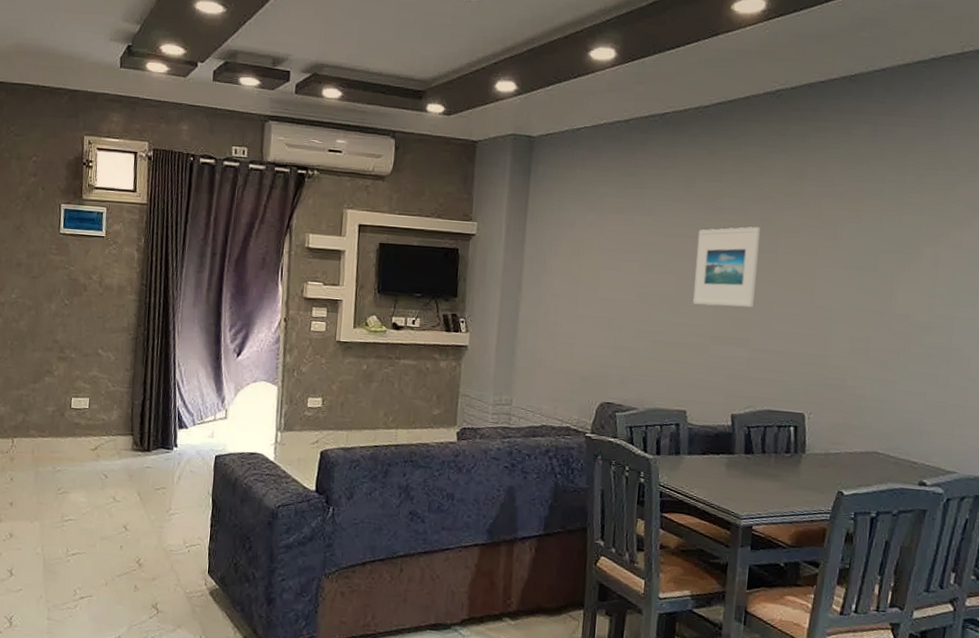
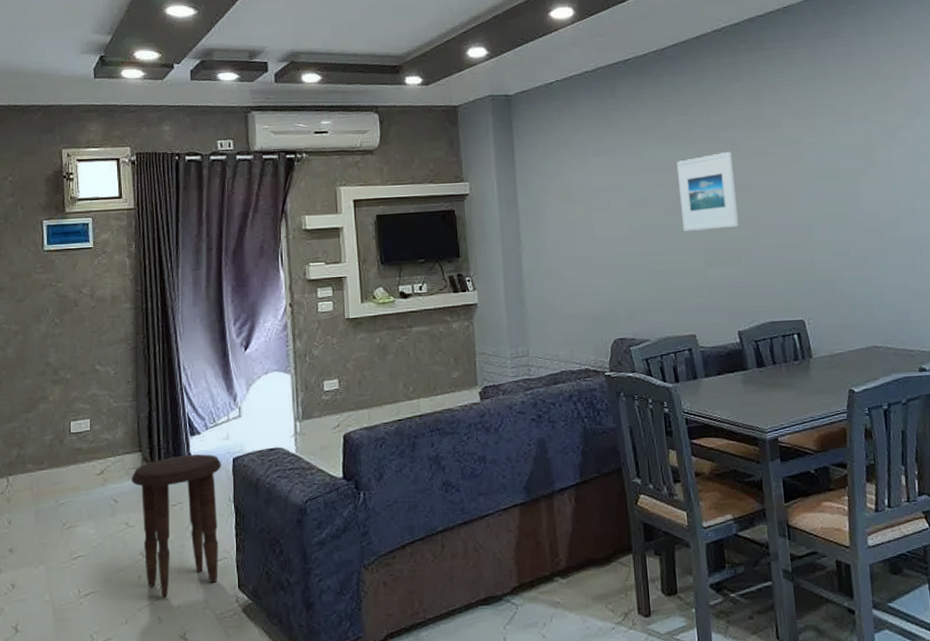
side table: none [122,445,204,570] -> present [132,454,221,599]

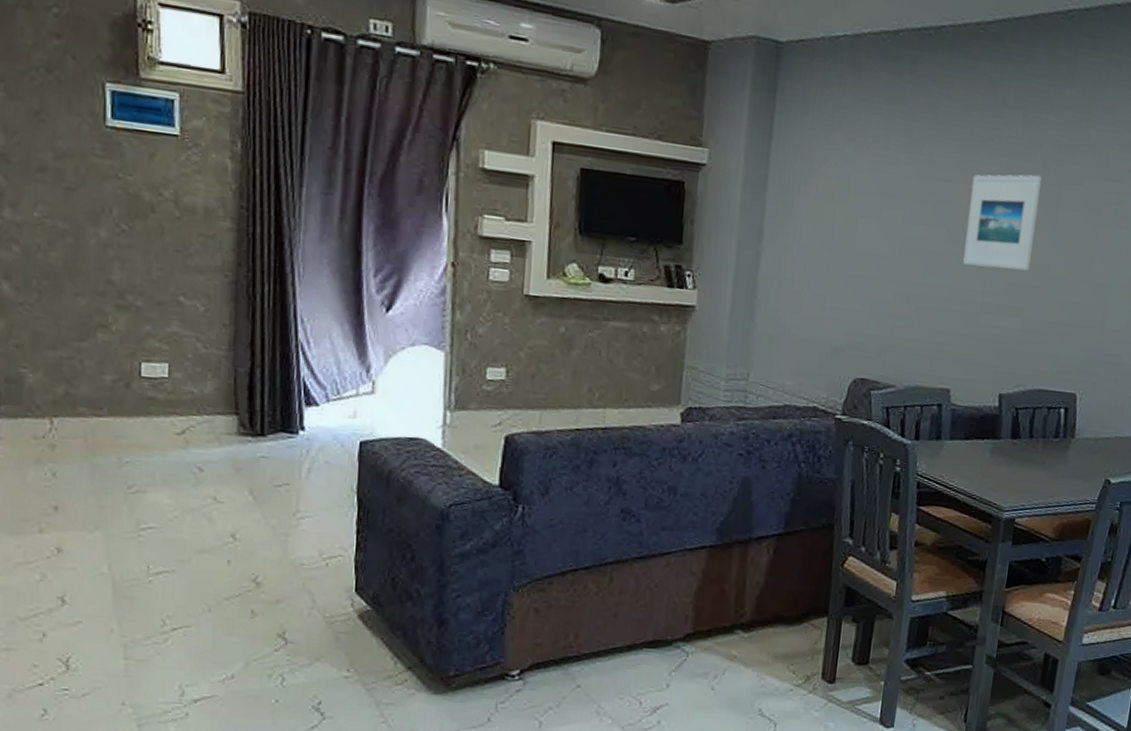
side table: present [132,454,221,599] -> none [223,427,344,591]

